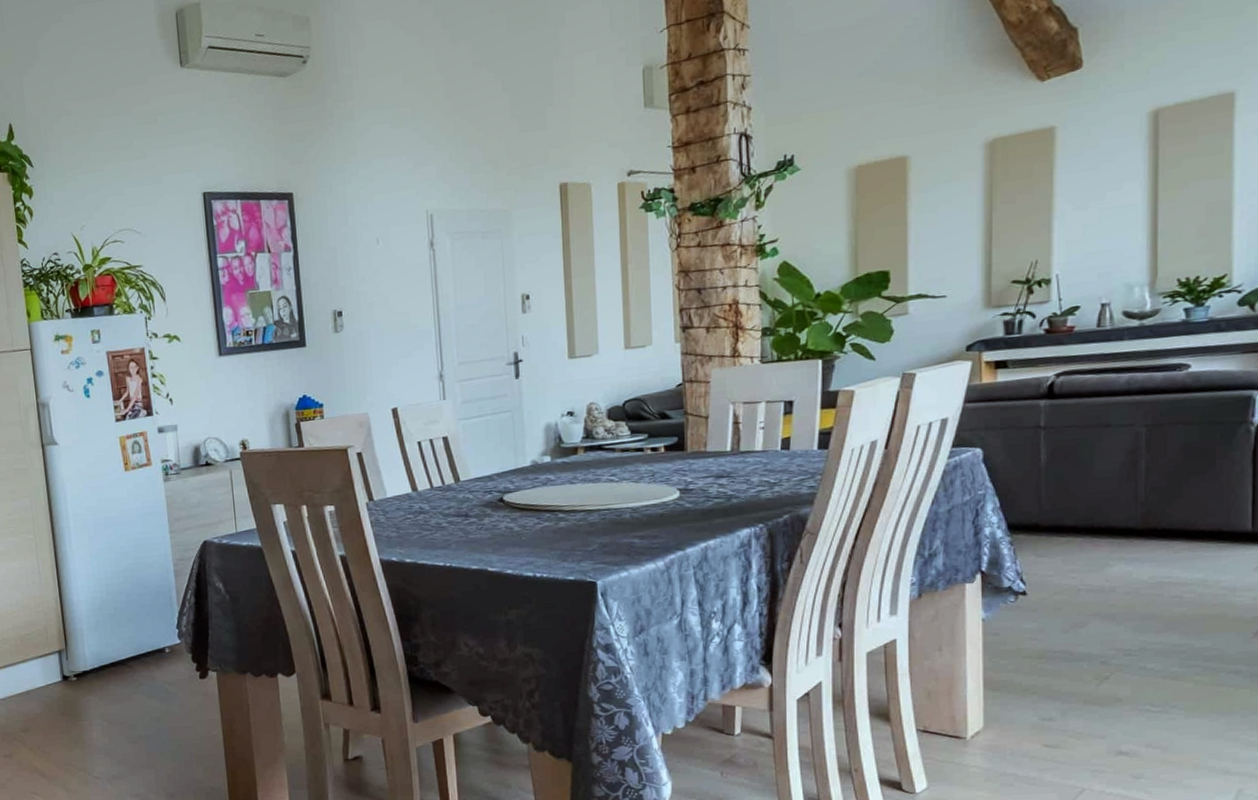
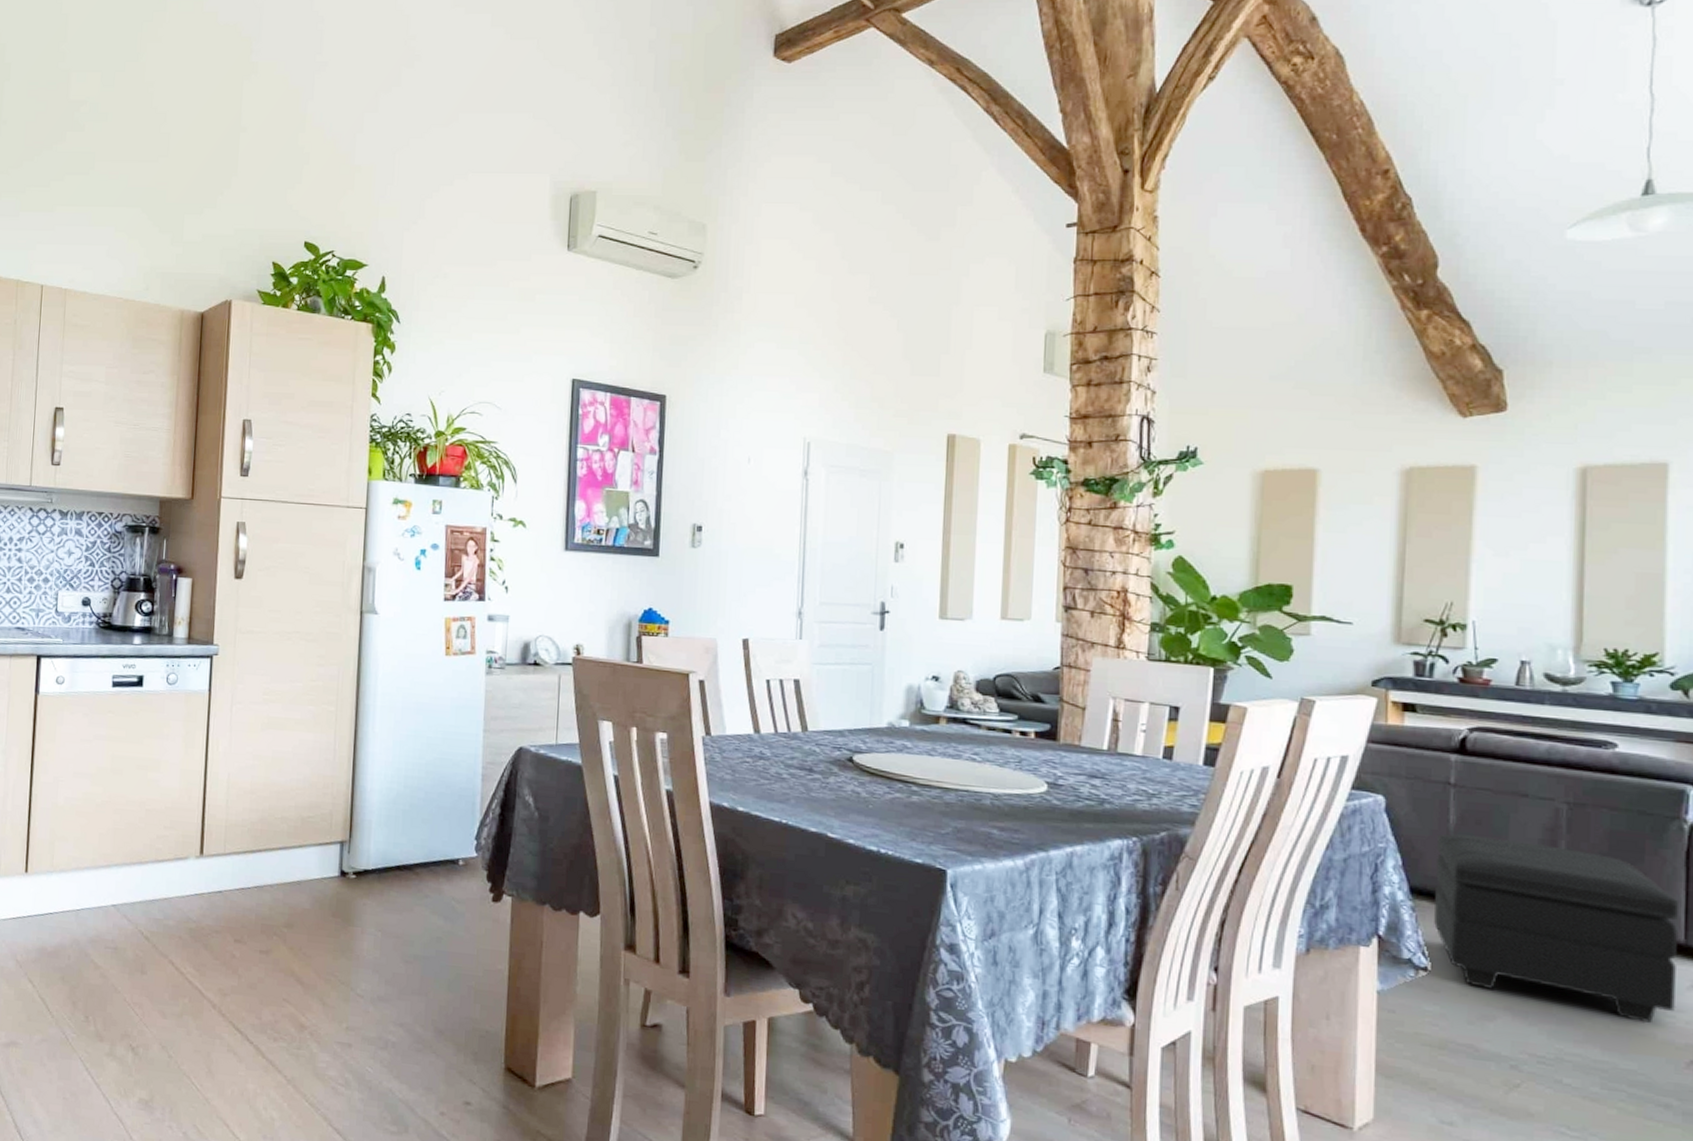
footstool: none [1030,466,1246,605] -> present [1434,834,1678,1023]

